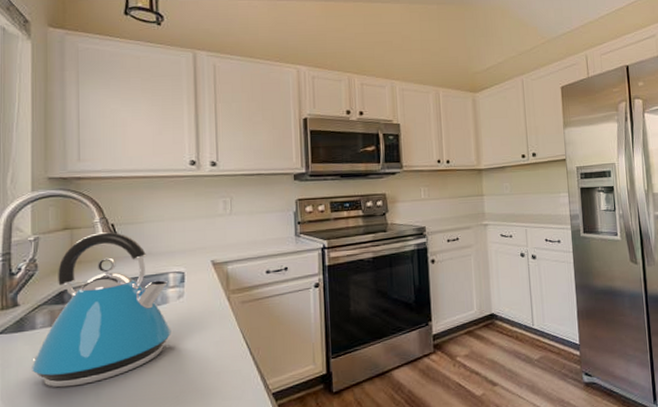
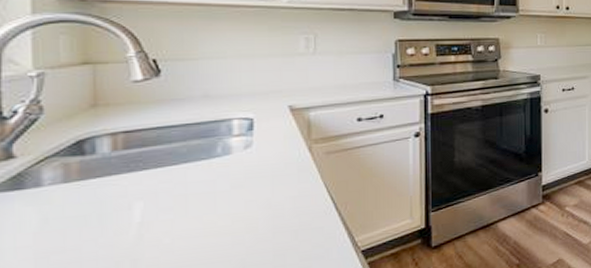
kettle: present [32,232,171,388] -> none [37,69,235,256]

